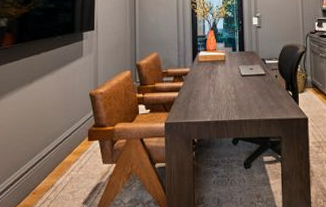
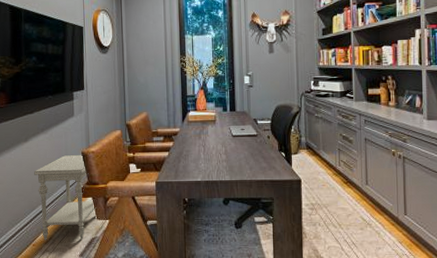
side table: none [38,96,103,188] -> present [34,155,96,240]

